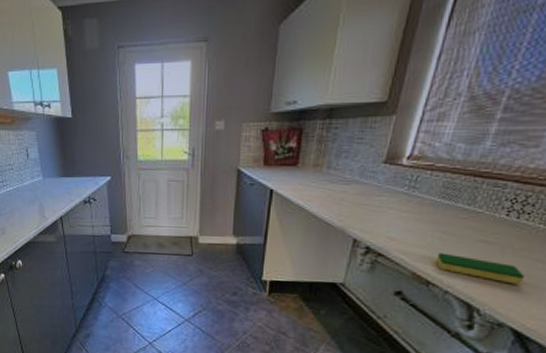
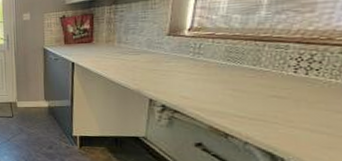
dish sponge: present [436,252,525,285] -> none [230,108,326,135]

